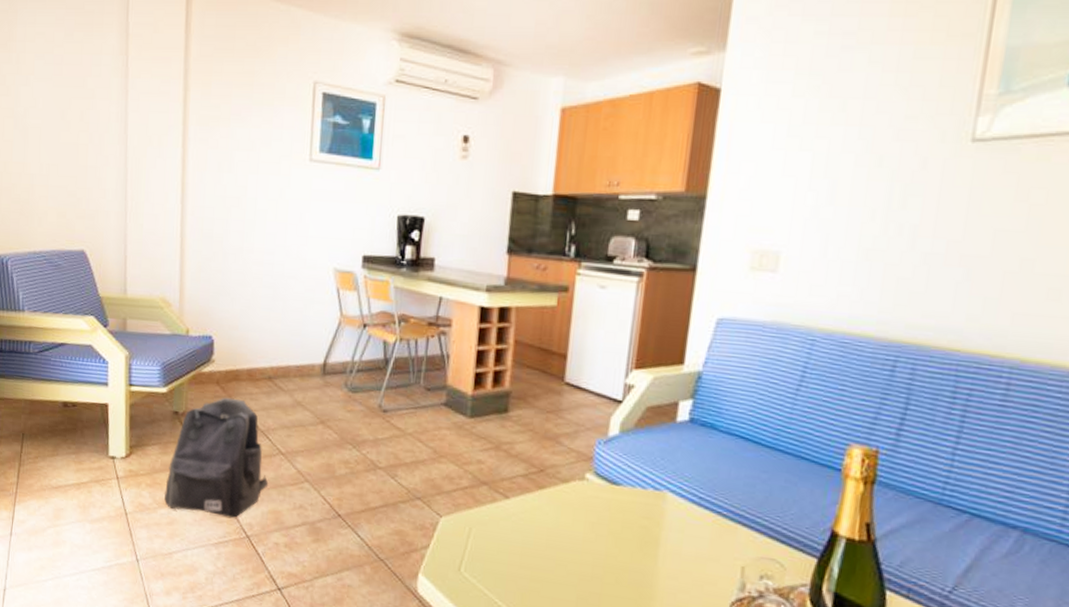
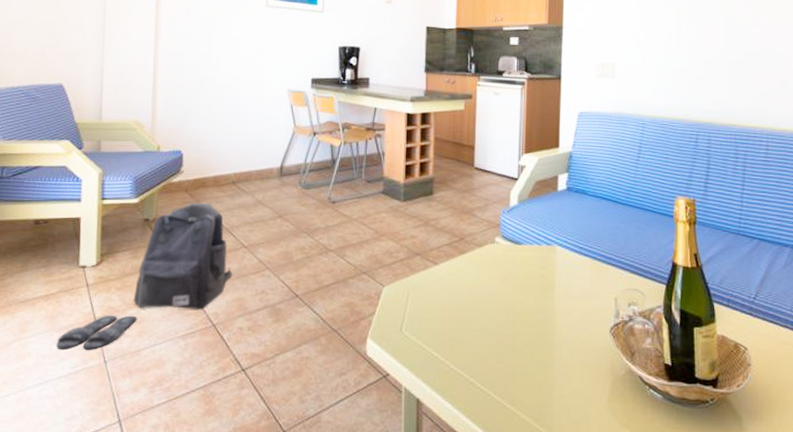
slippers: none [90,511,168,546] -> present [57,315,137,350]

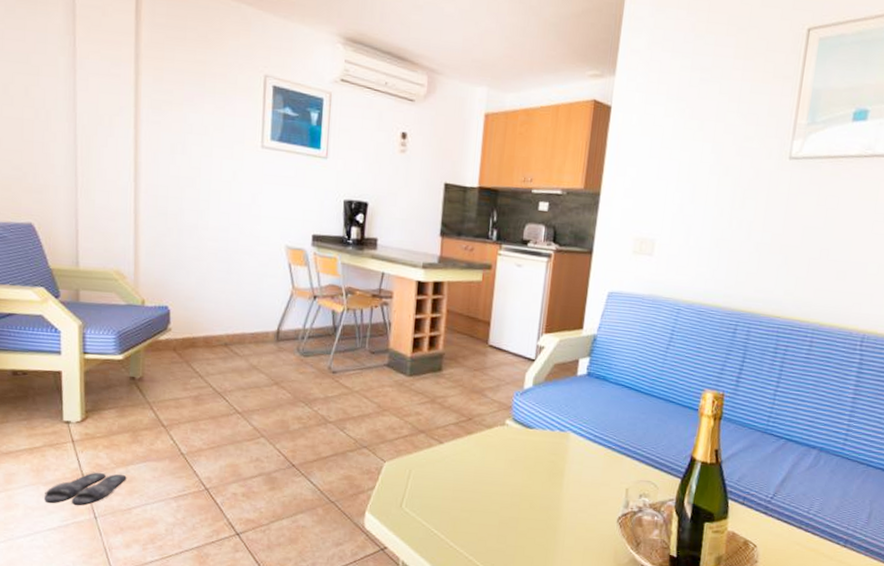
backpack: present [134,202,233,309] -> none [122,362,226,472]

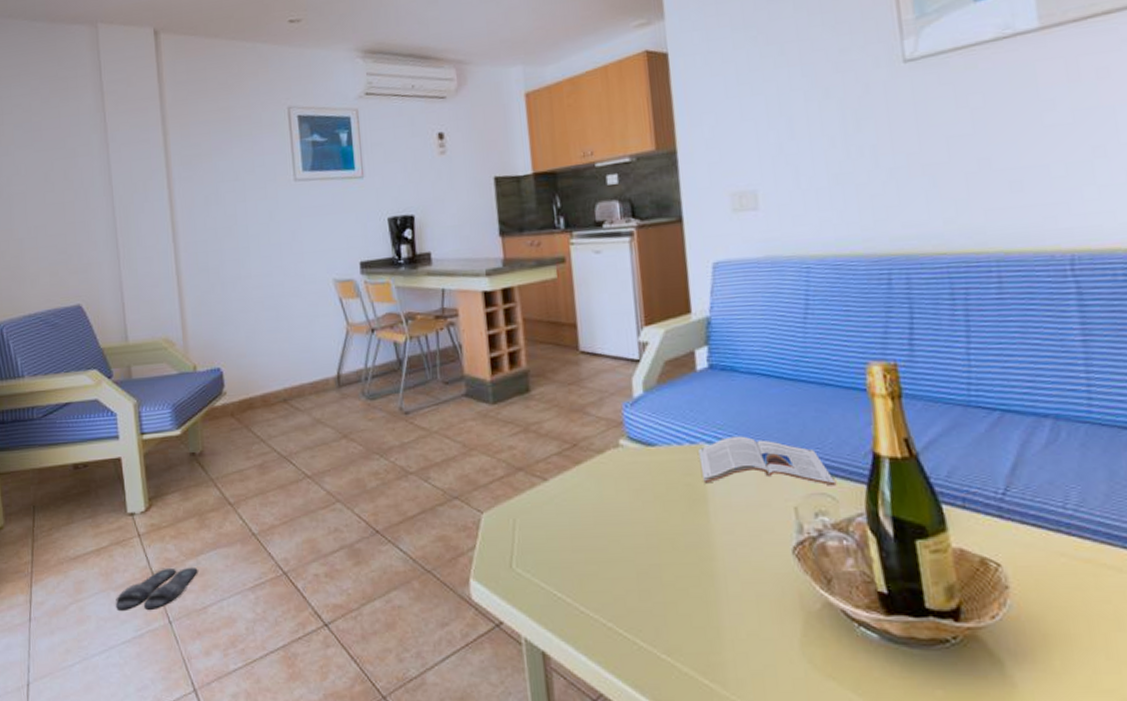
magazine: none [564,430,660,477] -> present [698,436,837,486]

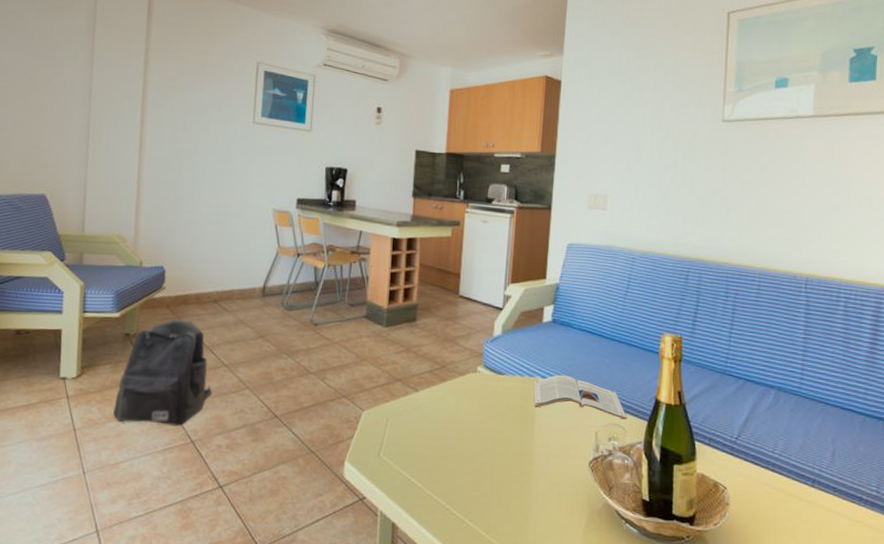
slippers: present [116,567,198,610] -> none [36,427,117,461]
backpack: none [190,428,299,558] -> present [113,319,213,425]

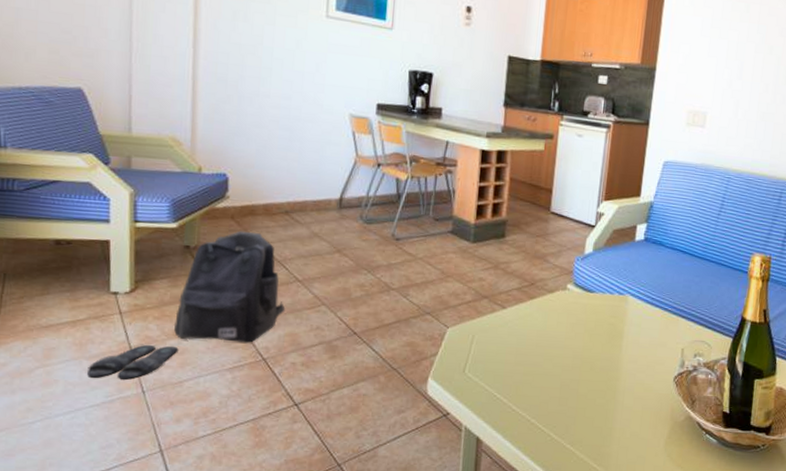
slippers: none [36,427,117,461] -> present [87,344,179,380]
magazine: present [534,374,628,420] -> none [623,293,714,337]

